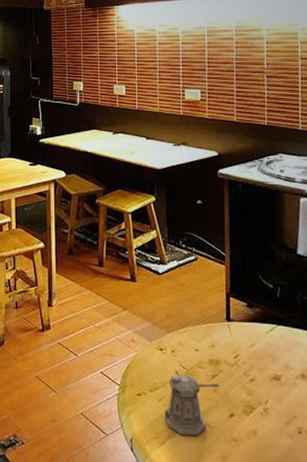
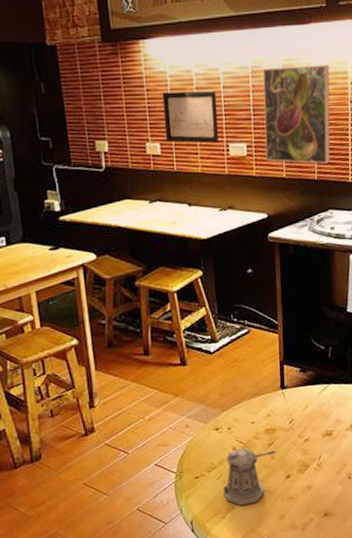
wall art: none [130,46,176,88] -> present [162,90,219,144]
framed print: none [217,27,281,112] -> present [262,65,331,164]

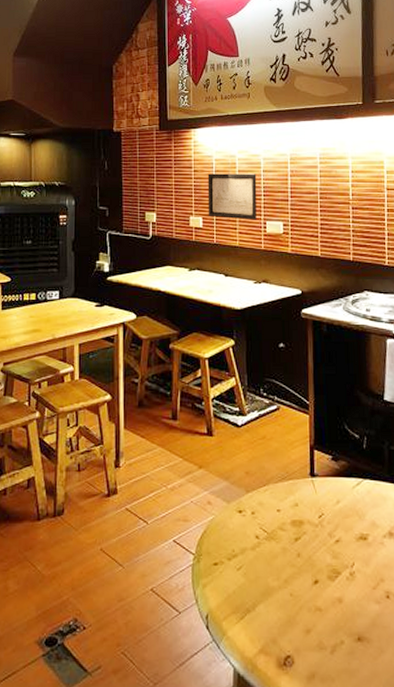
pepper shaker: present [223,448,275,506] -> none [243,538,302,608]
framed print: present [262,65,331,164] -> none [300,155,366,246]

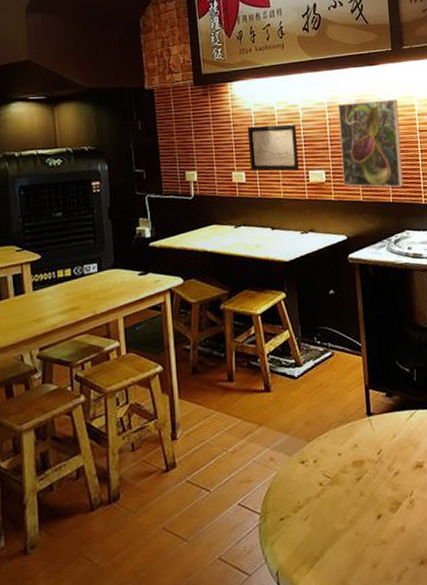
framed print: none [300,155,366,246] -> present [337,99,404,188]

